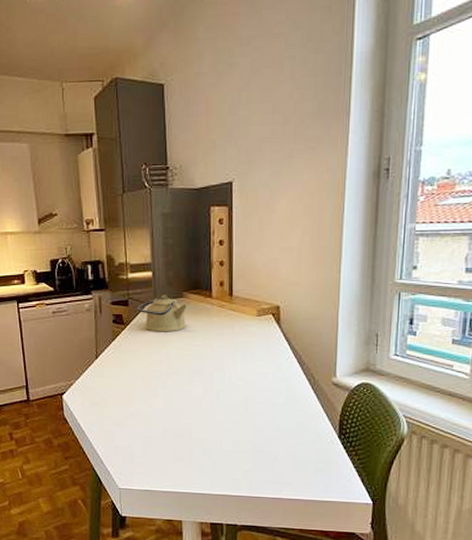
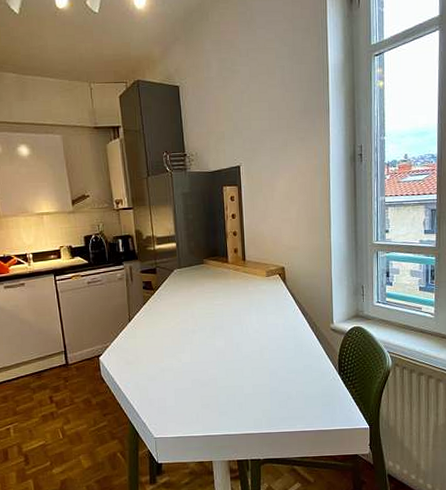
kettle: present [137,294,187,332] -> none [164,262,208,295]

